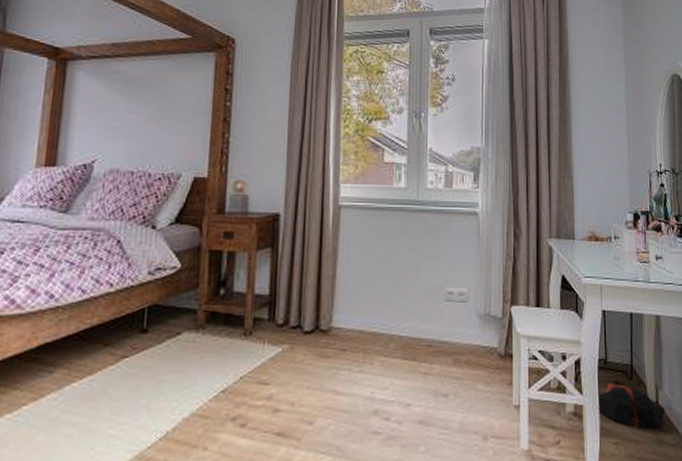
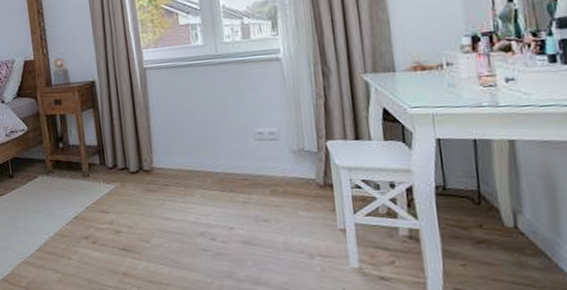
bag: present [597,381,665,428] -> none [437,206,528,251]

